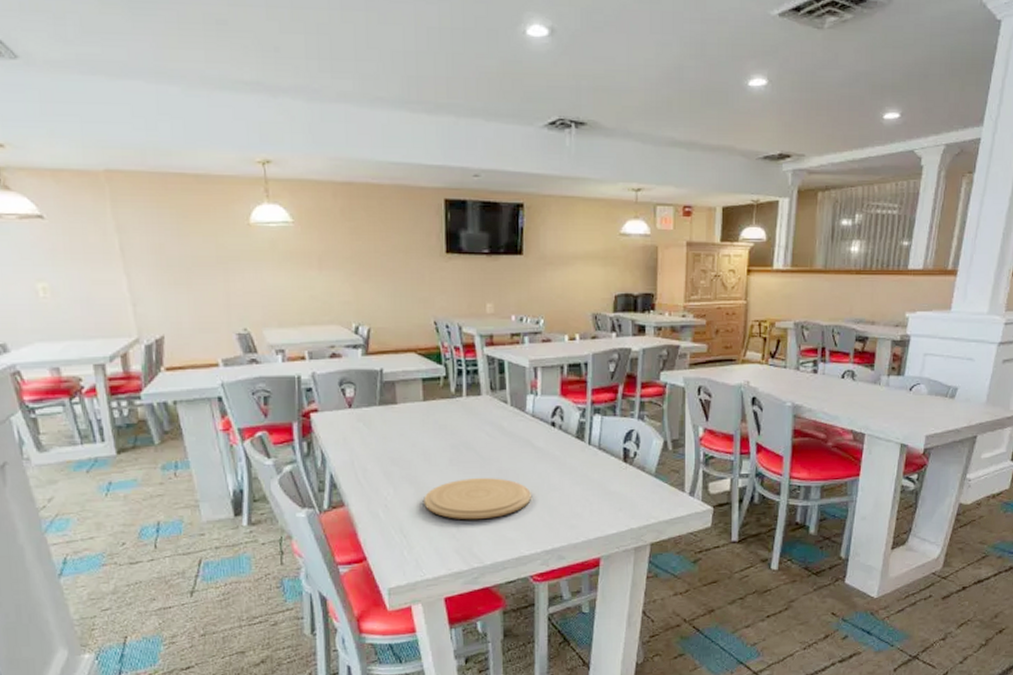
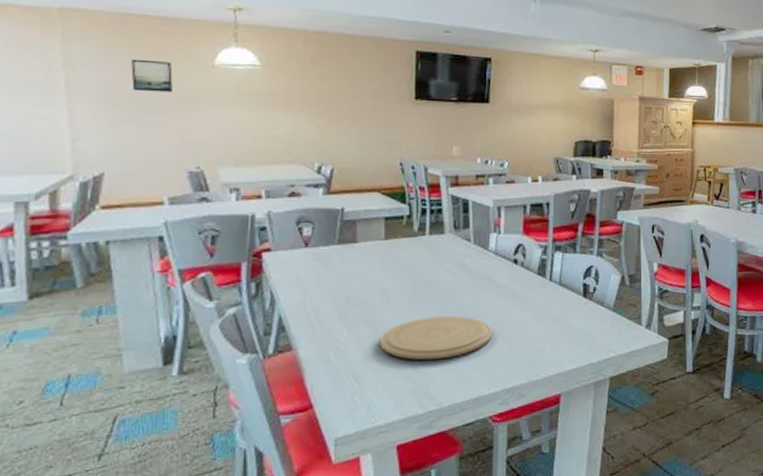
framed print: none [175,220,214,254] -> present [131,59,173,93]

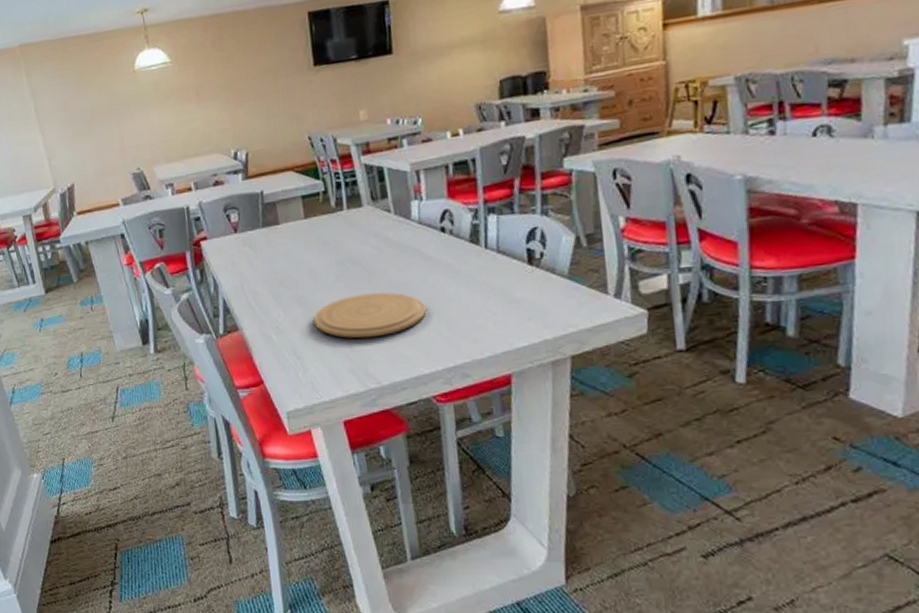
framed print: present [131,59,173,93] -> none [75,75,108,108]

